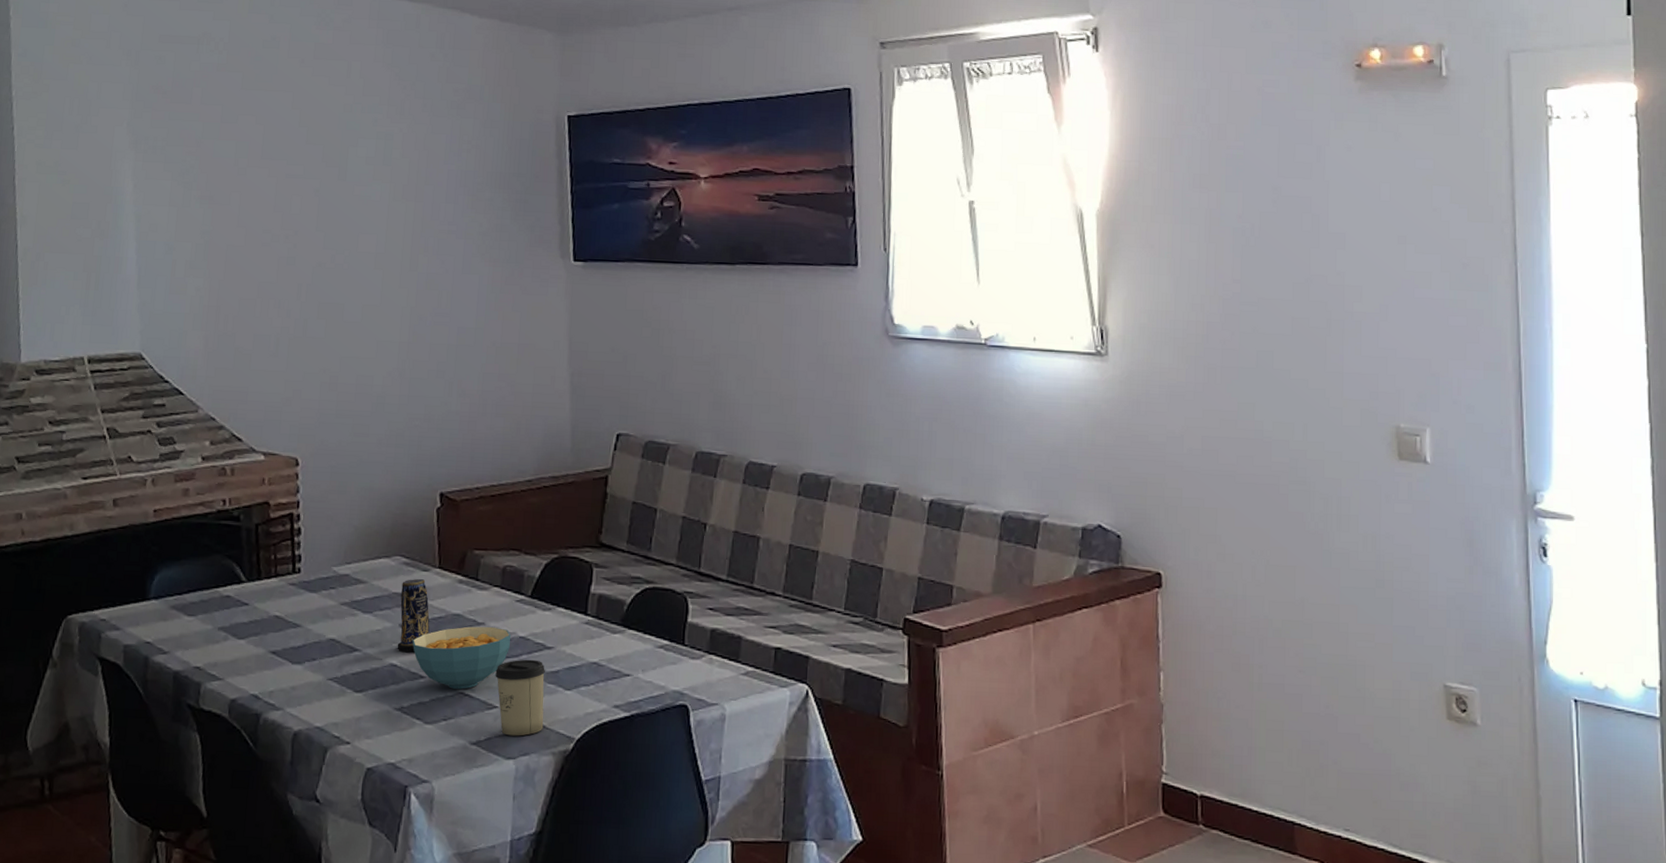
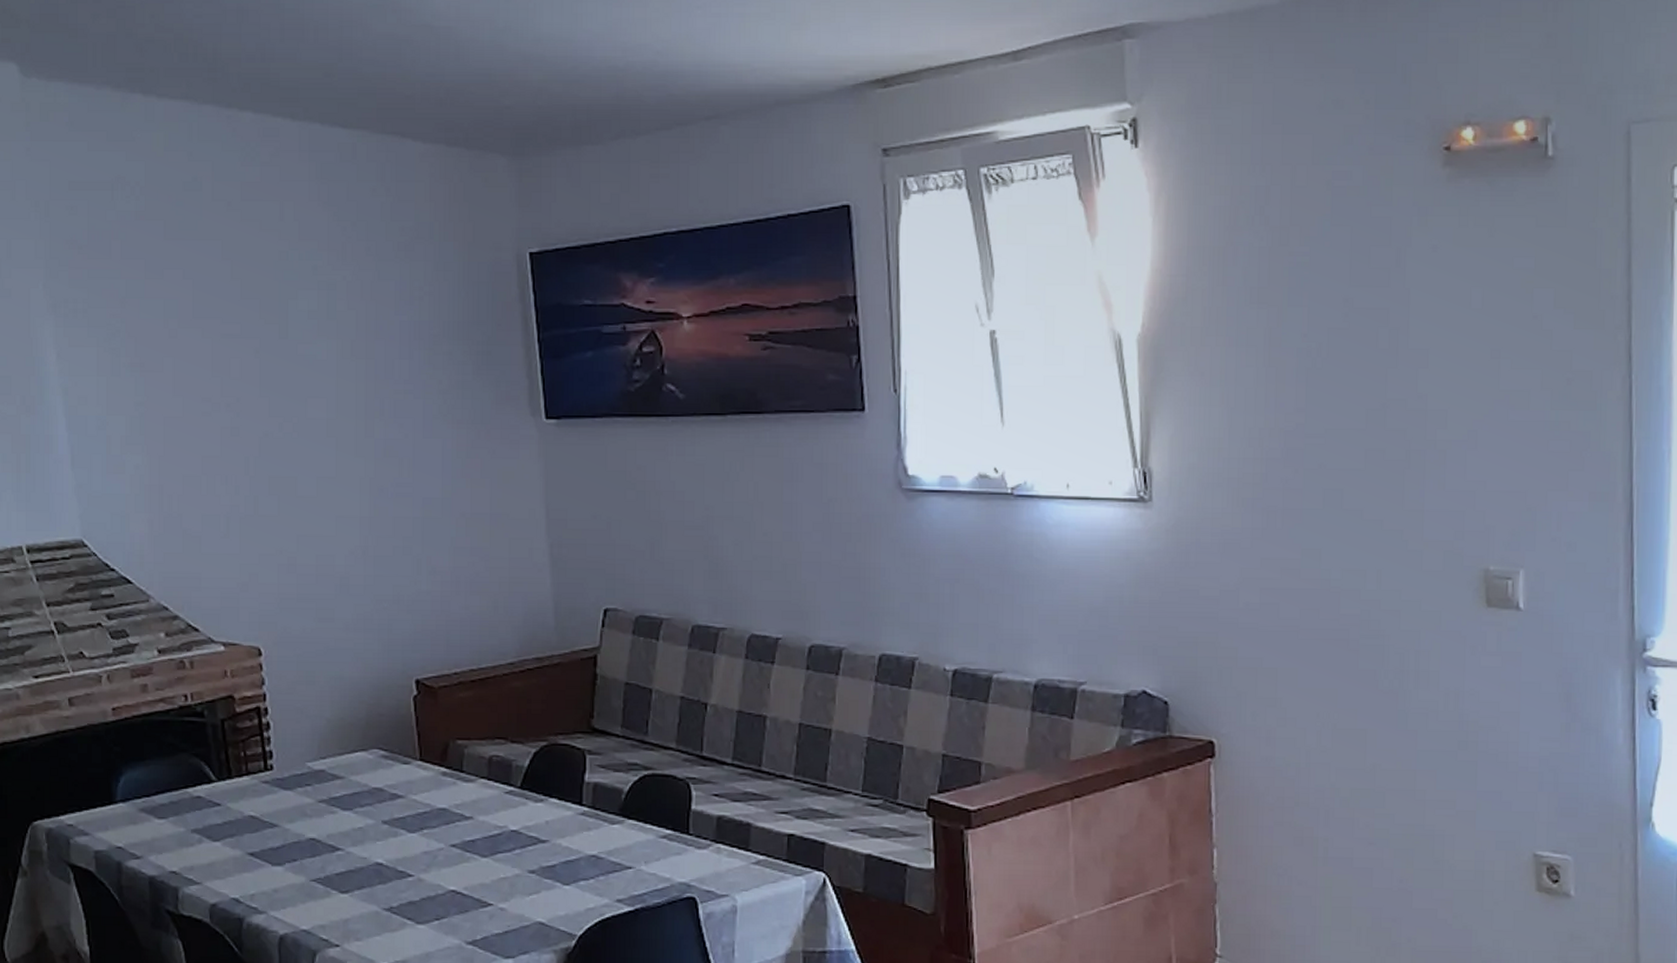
candle: present [397,579,430,651] -> none [381,773,415,849]
cereal bowl: present [412,626,512,689] -> none [397,820,502,887]
cup: present [495,659,545,736] -> none [488,854,543,934]

